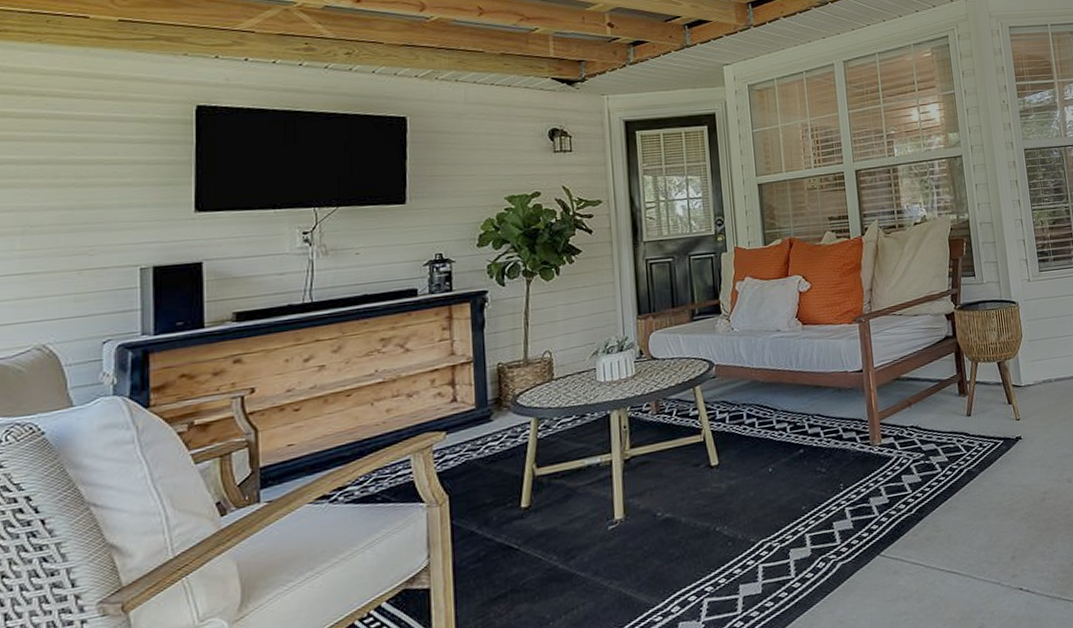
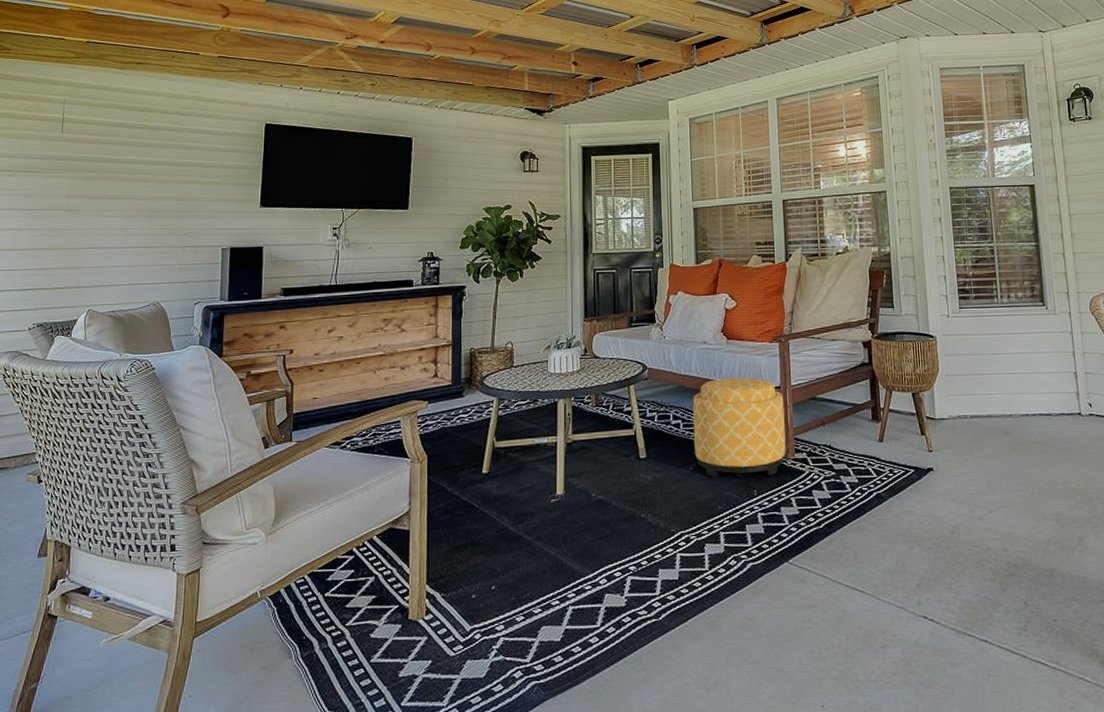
ottoman: none [768,363,872,476] -> present [692,377,786,477]

